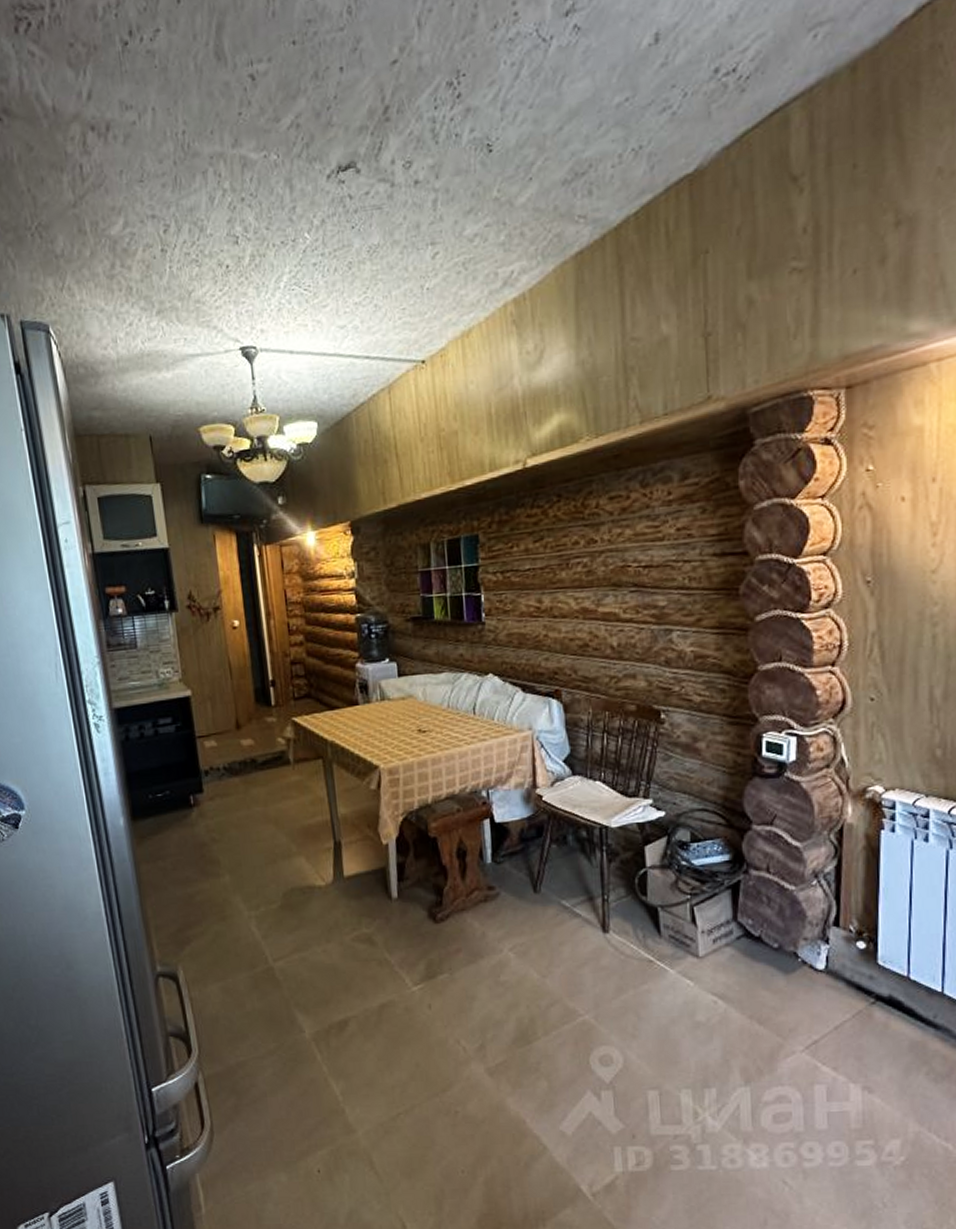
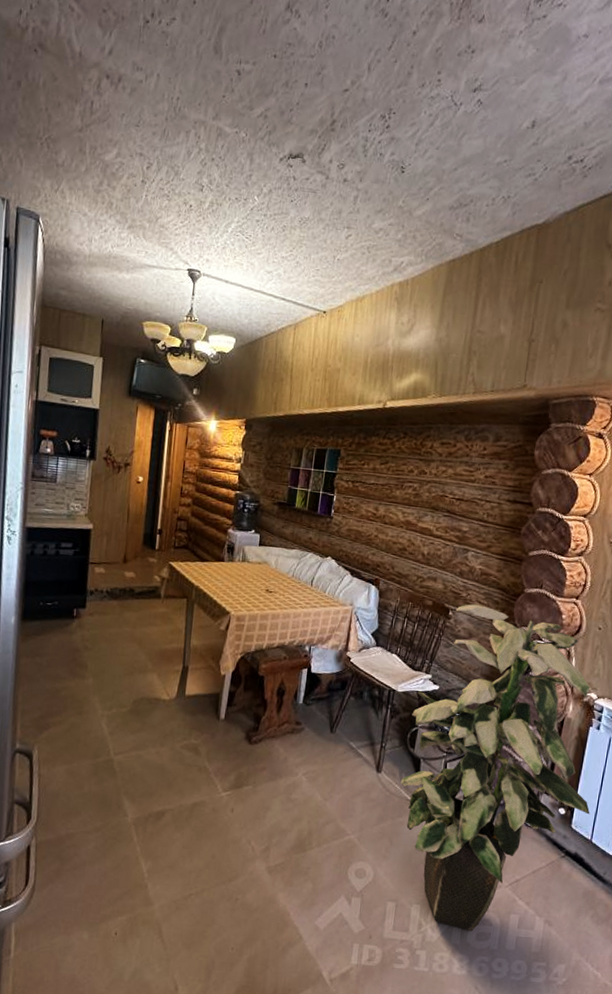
indoor plant: none [635,697,901,1114] -> present [400,603,591,932]

